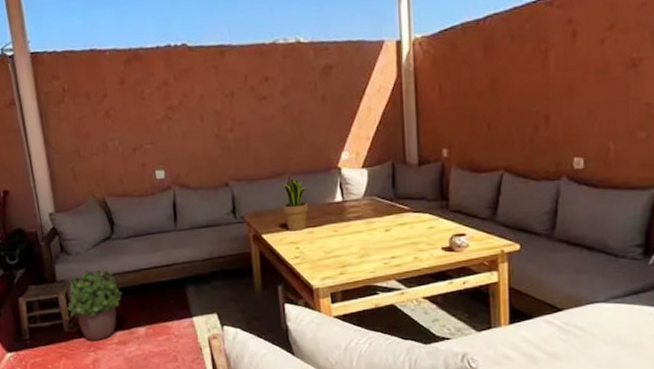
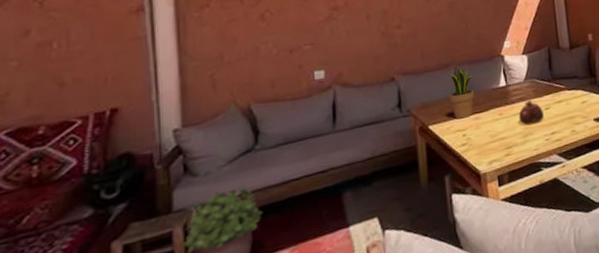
teapot: none [354,218,383,246] -> present [518,99,544,126]

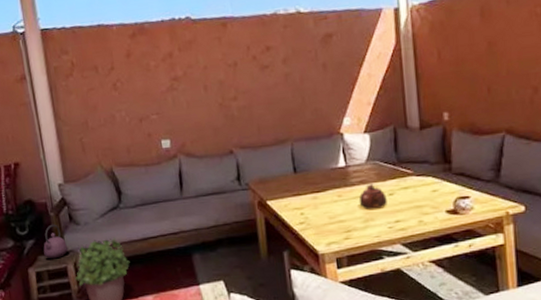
teapot: none [139,179,178,225] -> present [43,224,69,259]
potted plant: present [447,69,475,119] -> none [284,145,313,197]

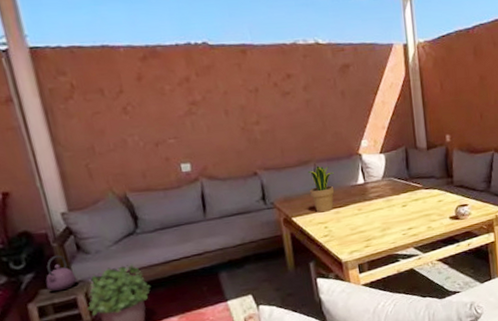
potted plant: none [284,145,313,197] -> present [307,165,335,213]
teapot: present [358,183,387,211] -> none [376,197,401,221]

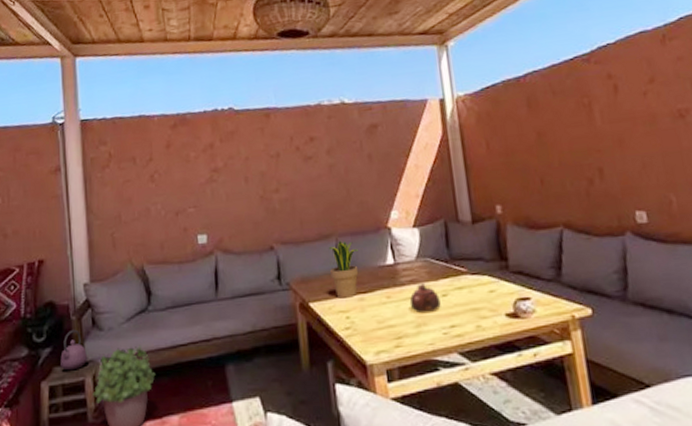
teapot: none [376,197,401,221] -> present [409,282,441,314]

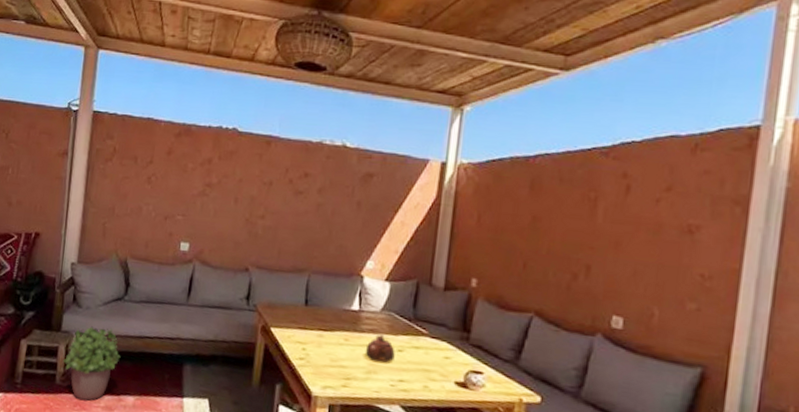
teapot: present [60,329,88,371] -> none [40,300,65,337]
potted plant: present [328,240,359,299] -> none [296,277,327,332]

